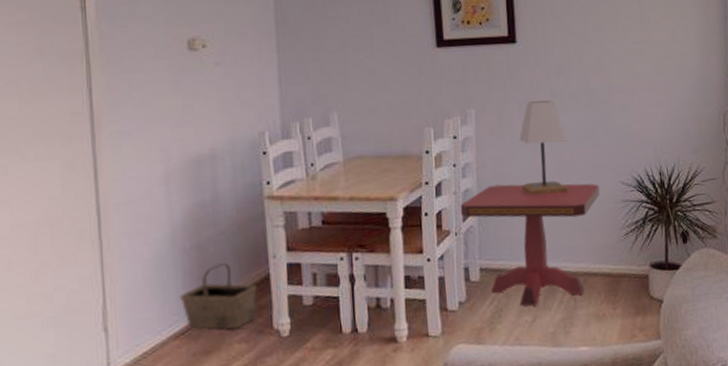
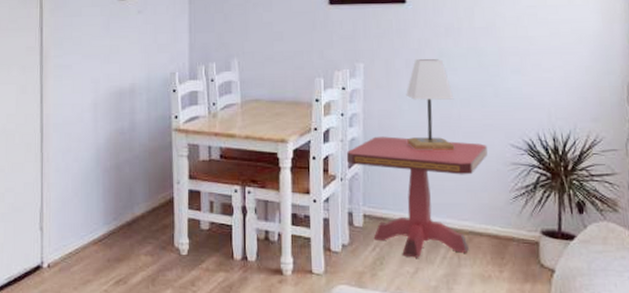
basket: present [180,263,257,330] -> none [100,184,162,243]

